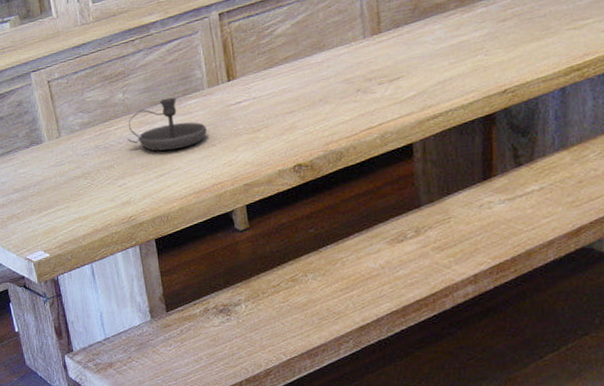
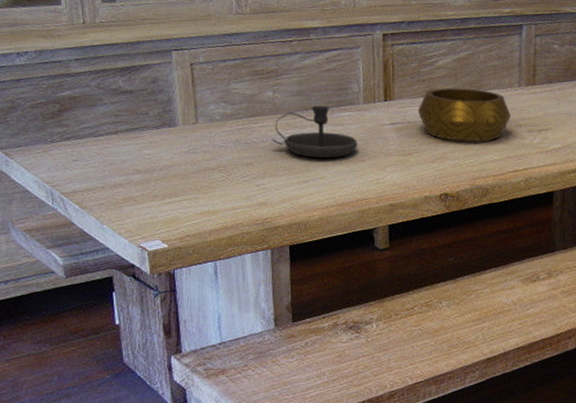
decorative bowl: none [261,49,359,109] -> present [417,88,512,141]

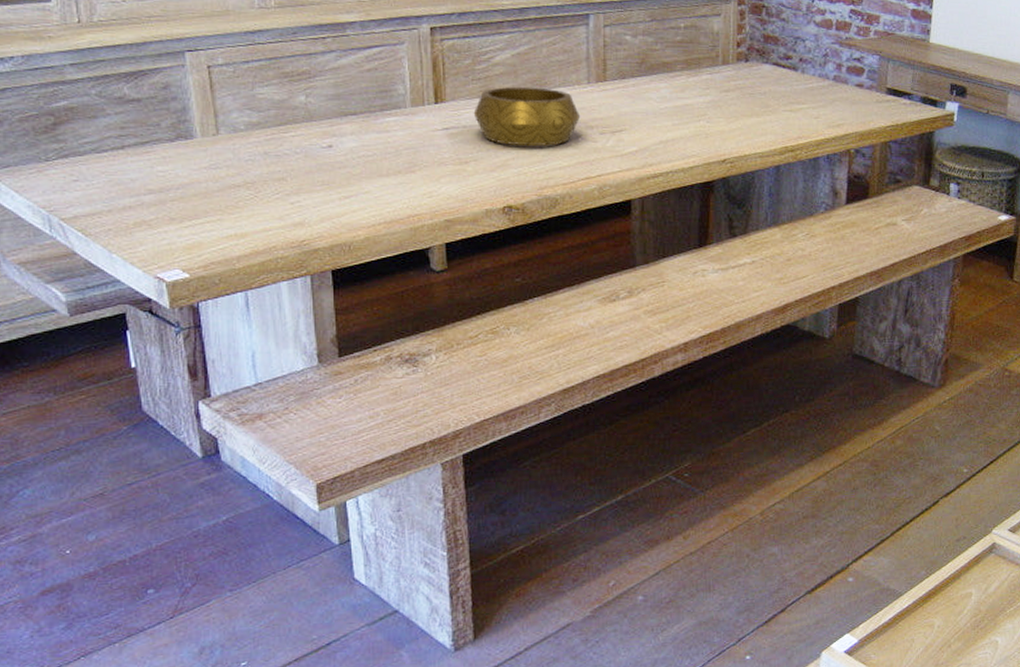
candlestick: present [272,105,357,159] -> none [306,110,406,171]

